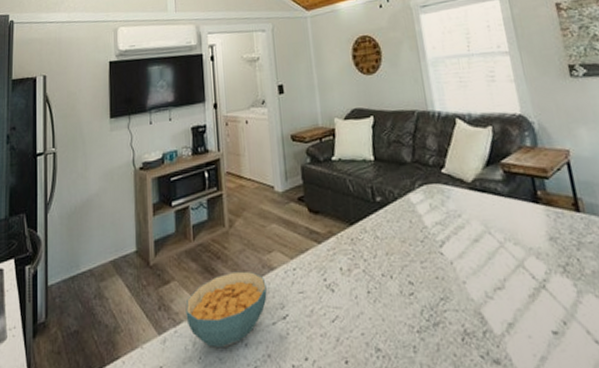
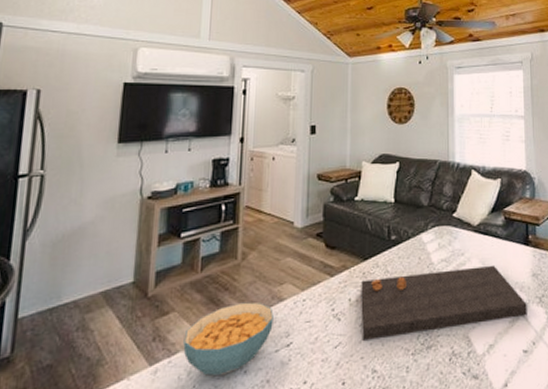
cutting board: none [350,227,551,314] -> present [361,265,527,341]

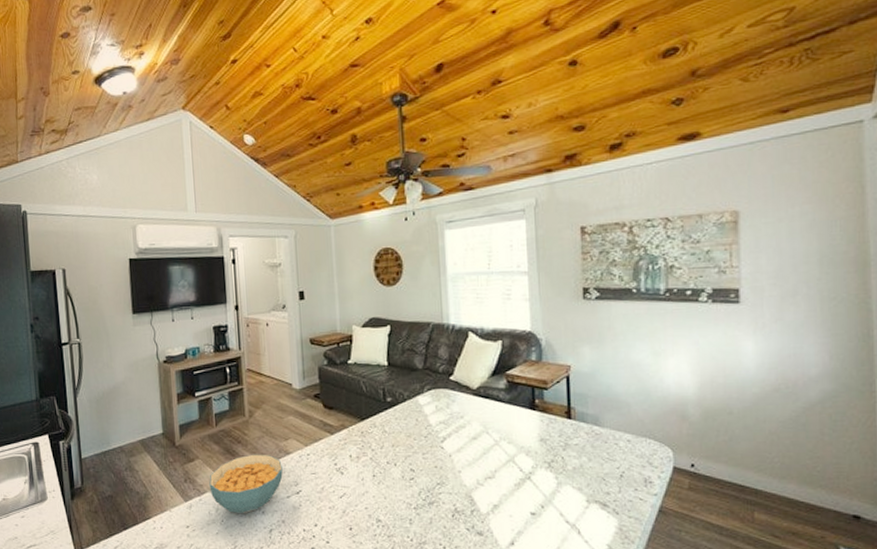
cutting board: present [361,265,527,341] -> none [360,428,535,493]

